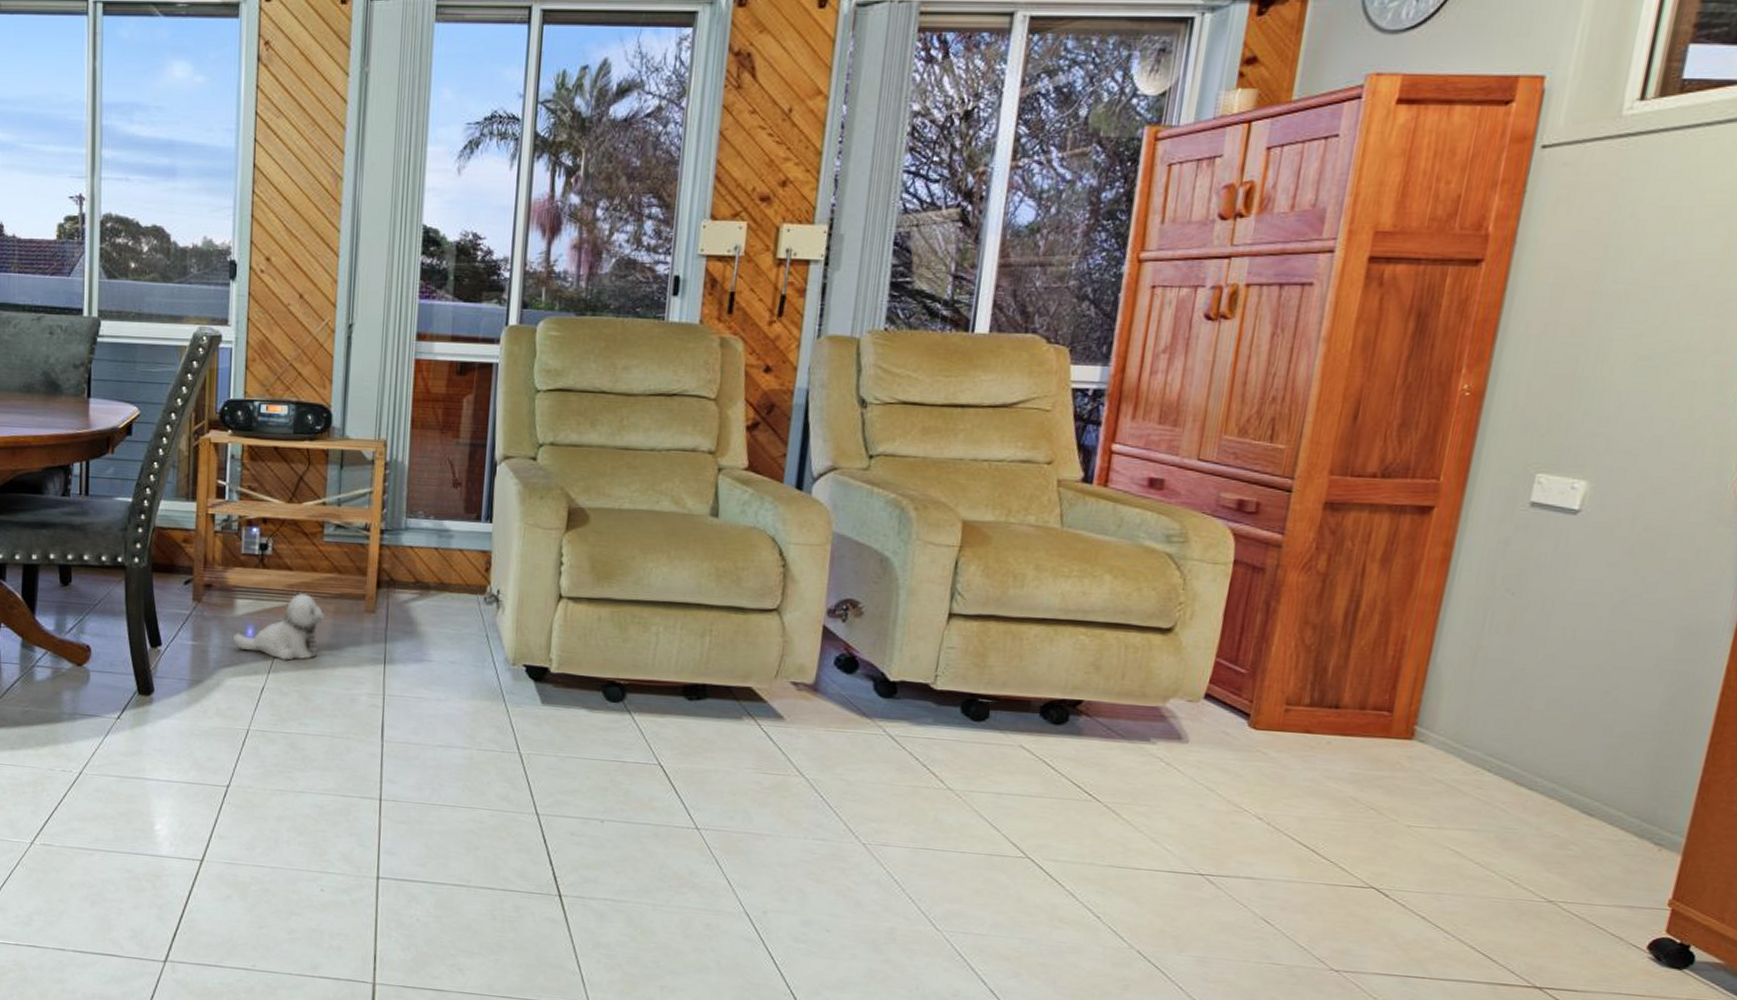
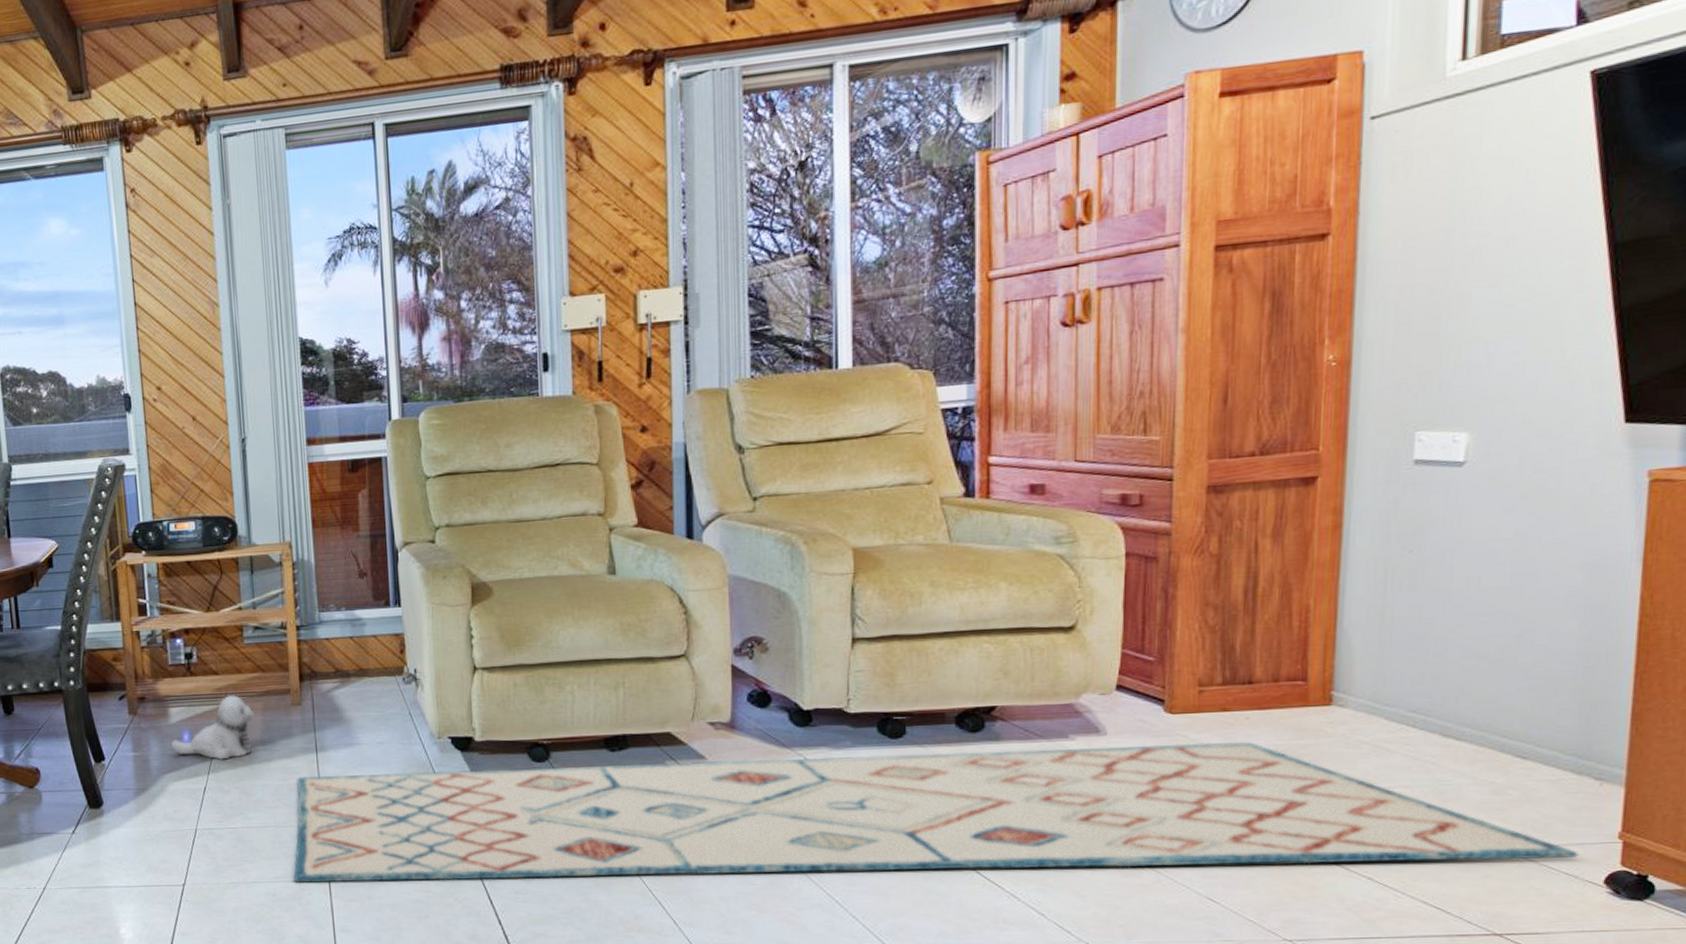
rug: none [343,687,1628,920] -> present [293,742,1579,884]

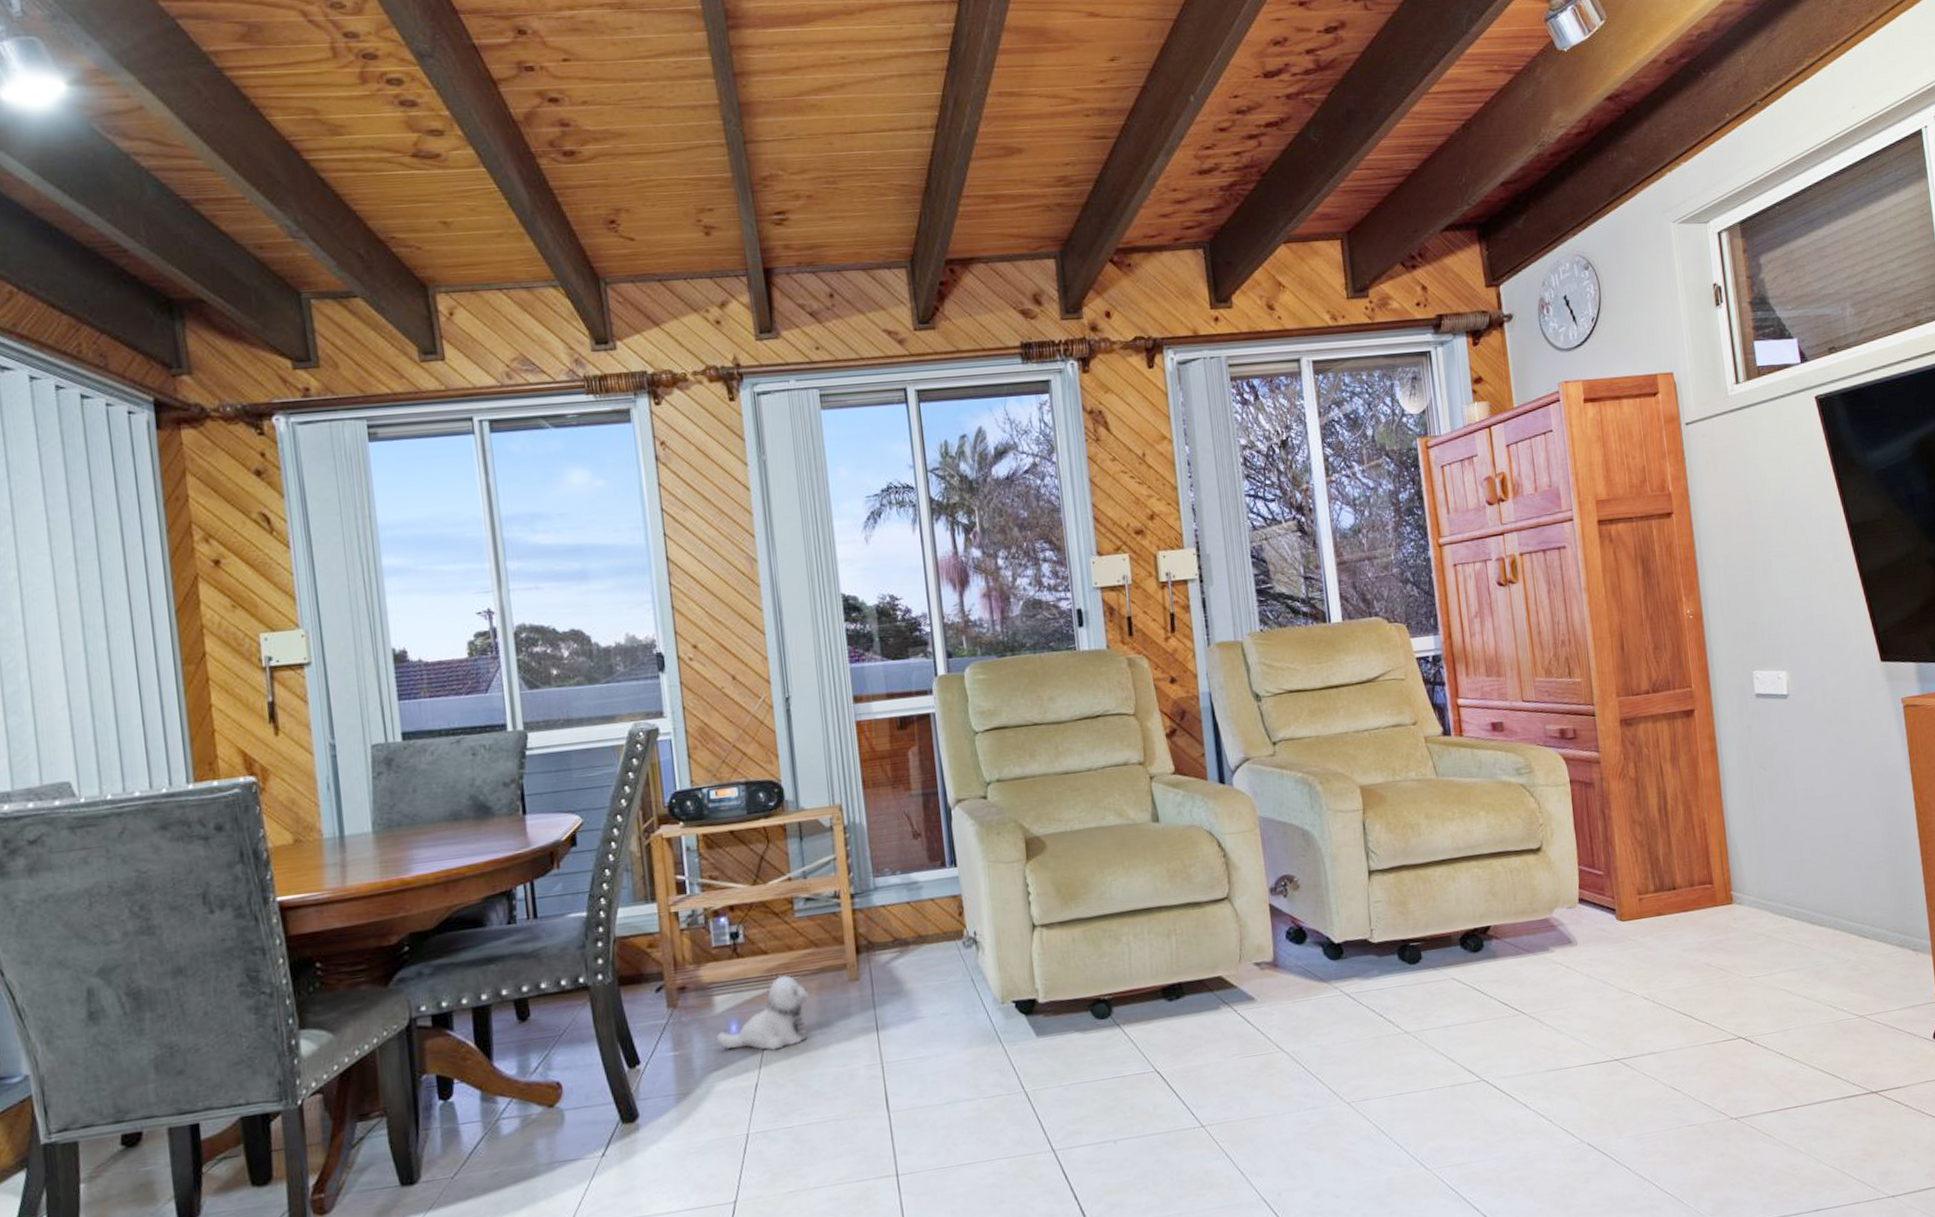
rug: present [293,742,1579,884] -> none [857,941,1914,1183]

